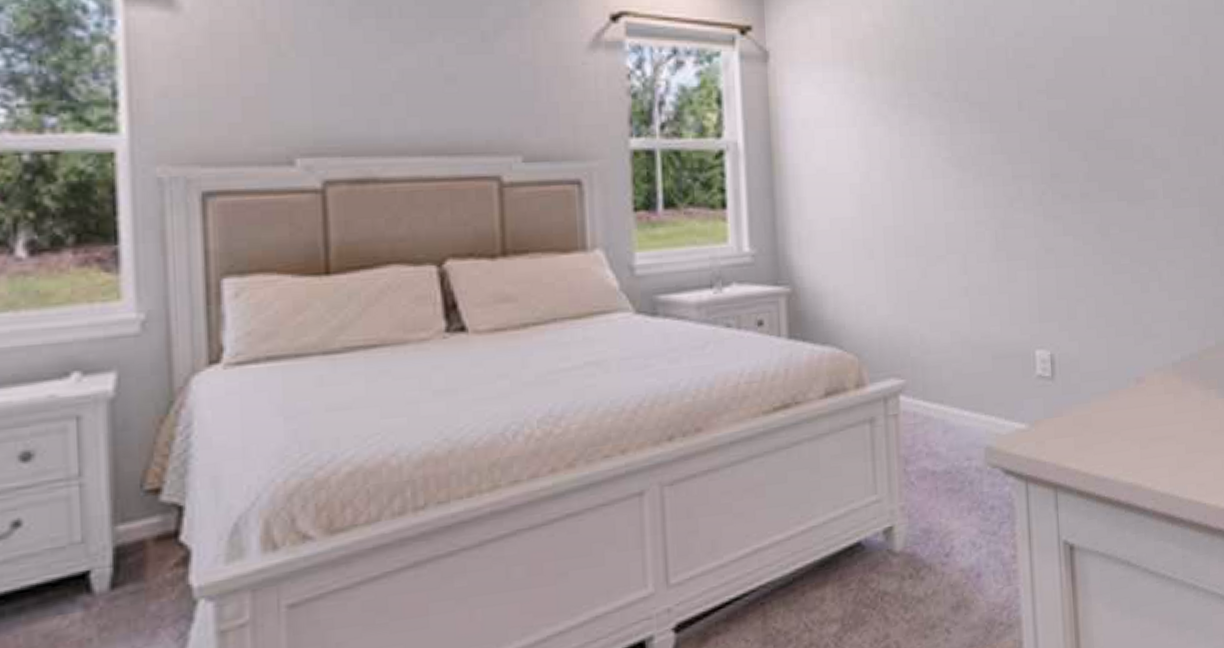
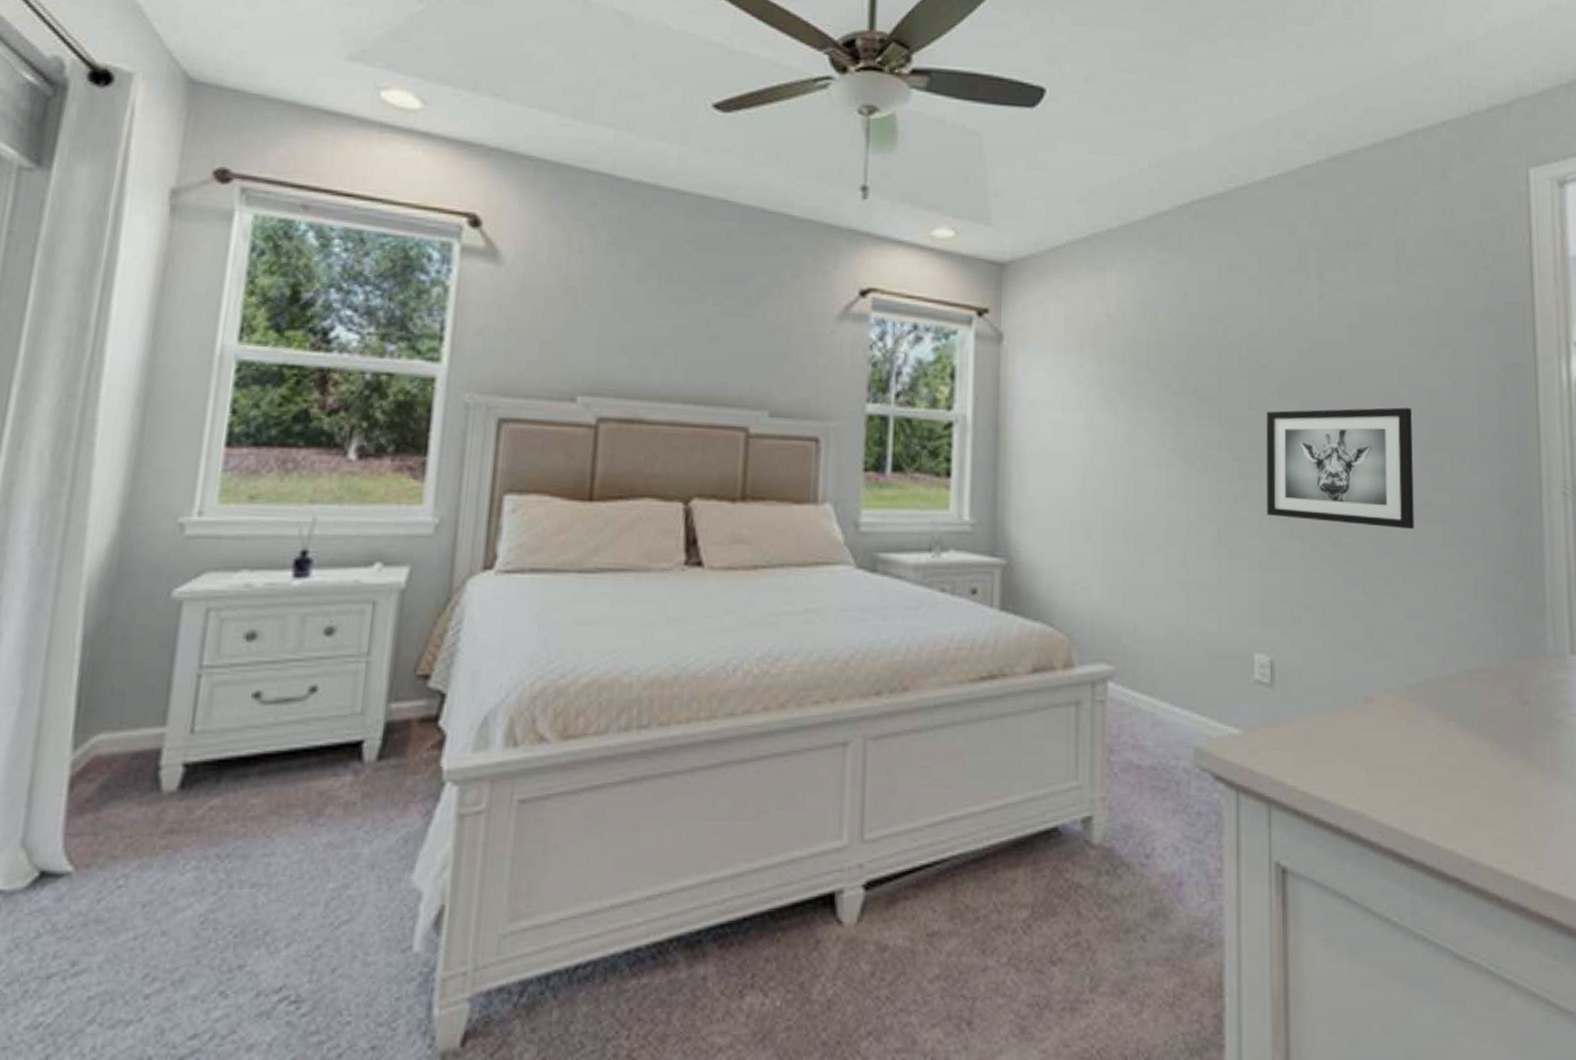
wall art: none [1035,97,1175,216] -> present [1266,407,1414,530]

